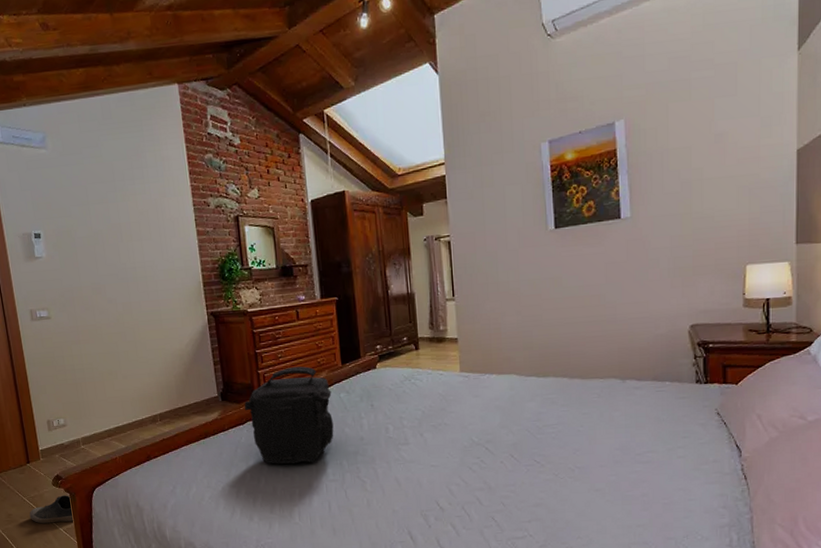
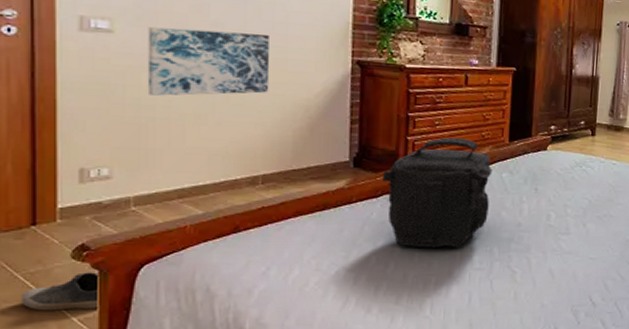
wall art: none [70,302,154,361] -> present [147,27,270,96]

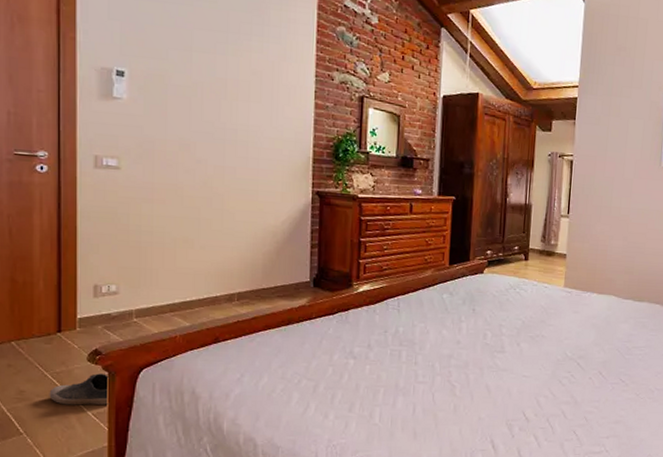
wall art: present [147,27,270,96] -> none [146,164,245,223]
shoulder bag: present [381,137,493,248] -> none [337,261,434,362]

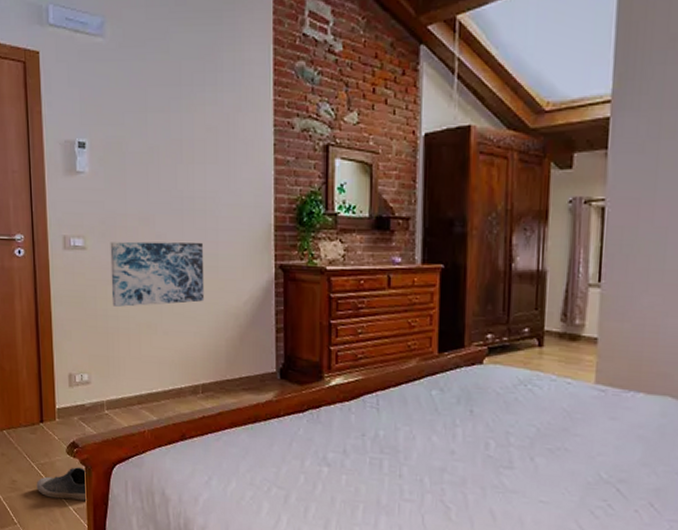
wall art: none [146,164,245,223] -> present [110,241,205,307]

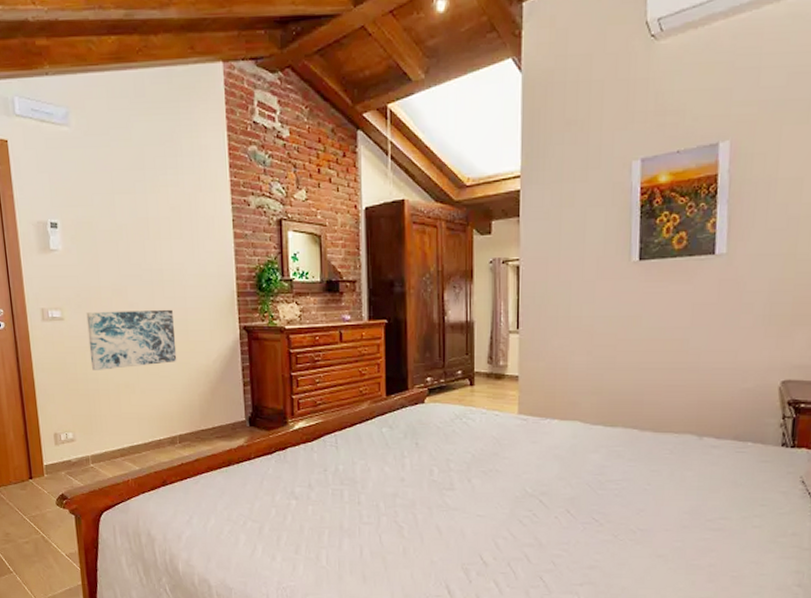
shoe: present [36,467,88,501] -> none [29,517,79,547]

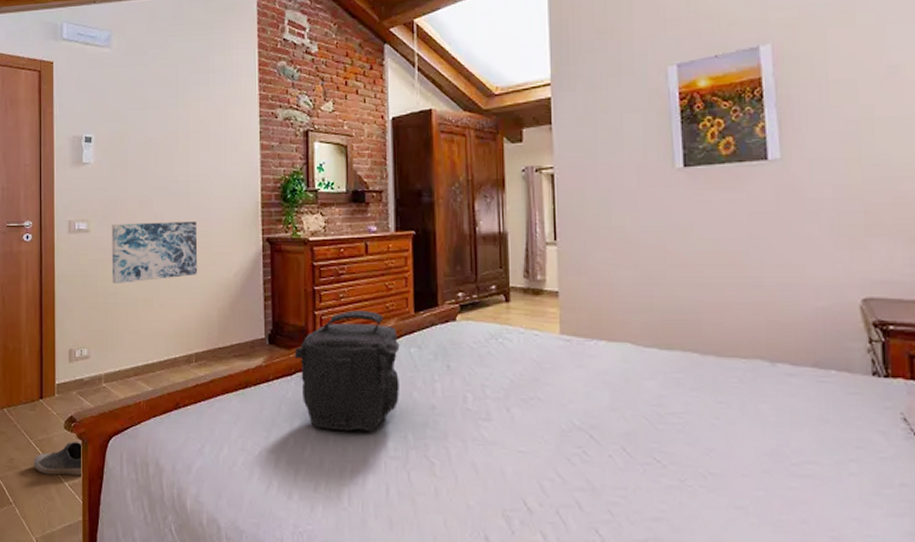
shoe: none [29,517,79,547] -> present [33,442,84,475]
shoulder bag: none [273,395,373,502] -> present [294,311,400,432]

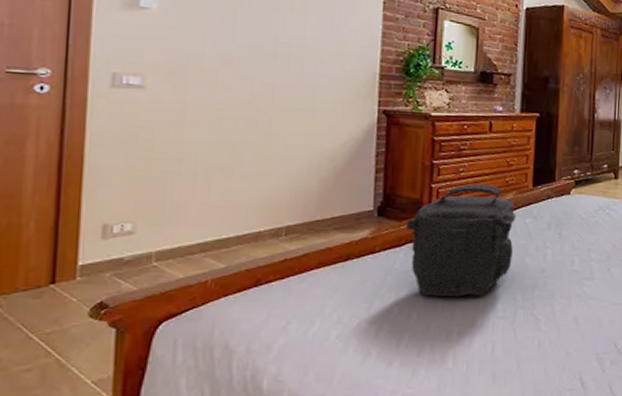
shoe: present [33,442,84,475] -> none [34,331,118,373]
wall art: present [111,221,198,283] -> none [174,82,298,150]

